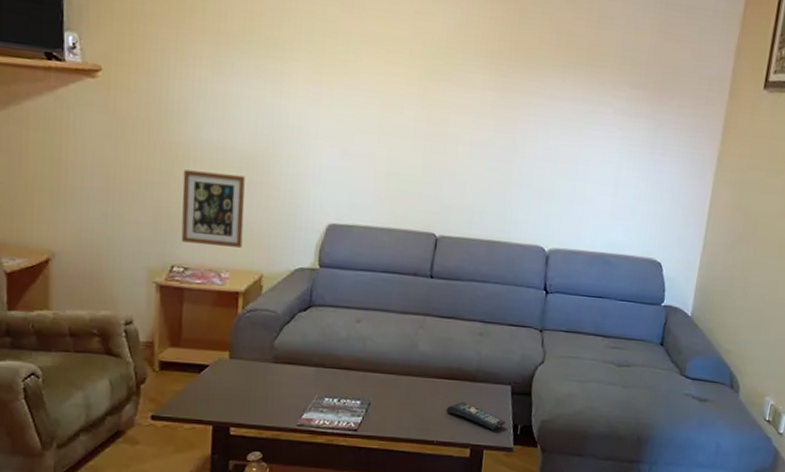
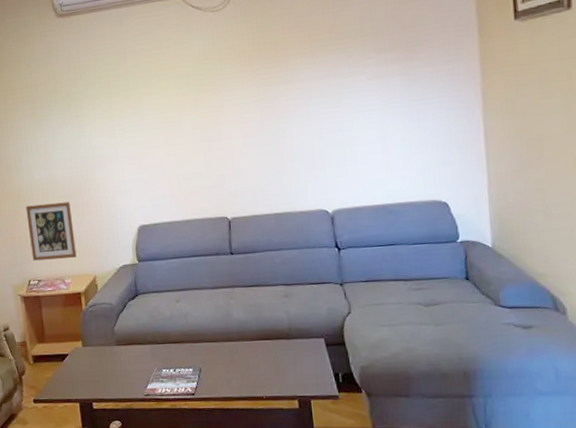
remote control: present [446,402,506,430] -> none [268,358,326,381]

